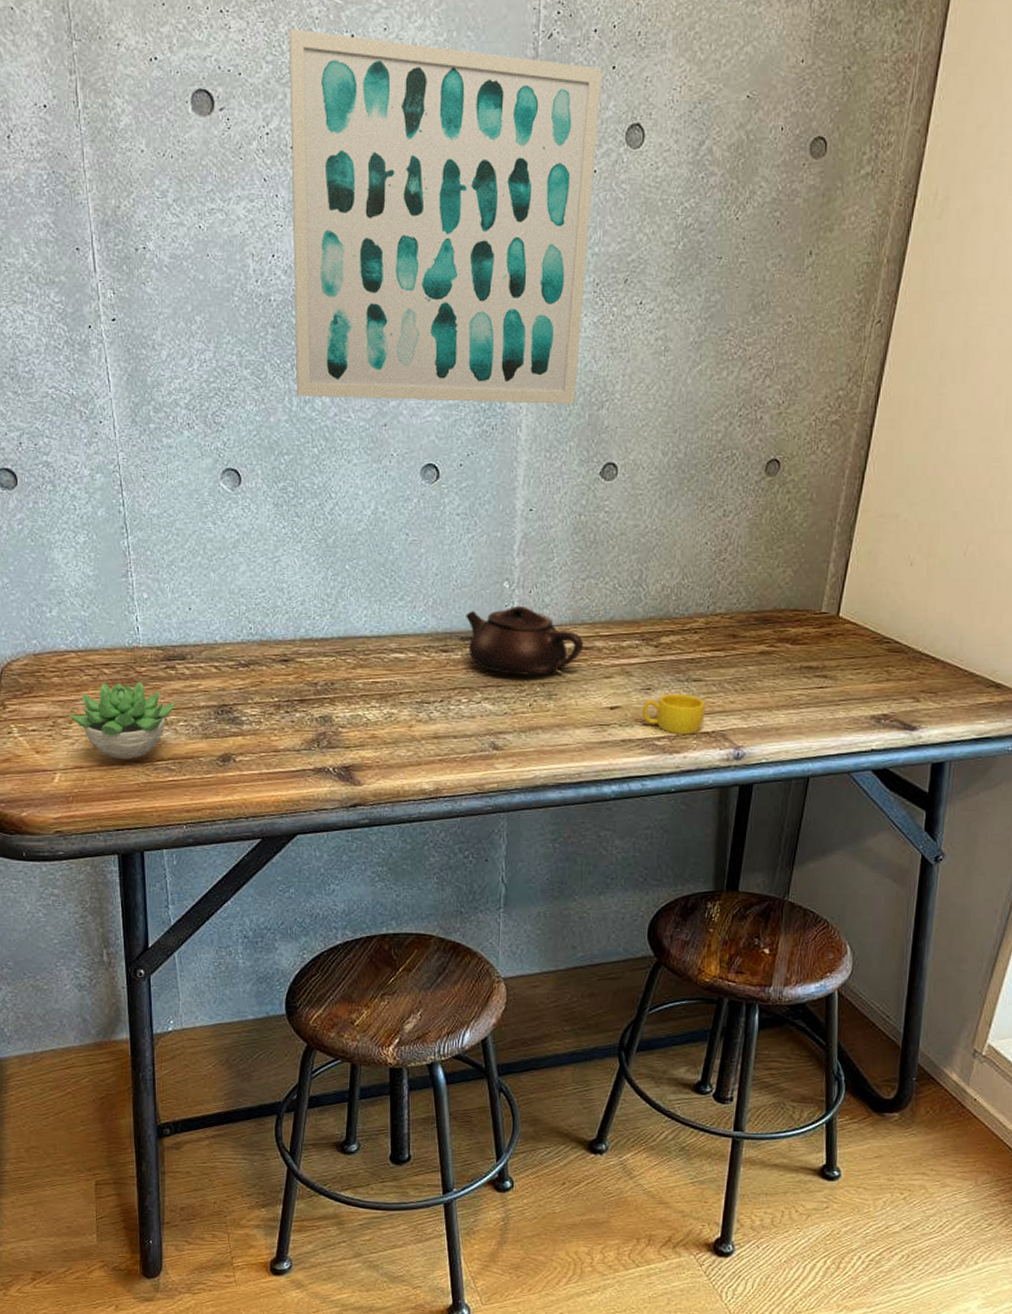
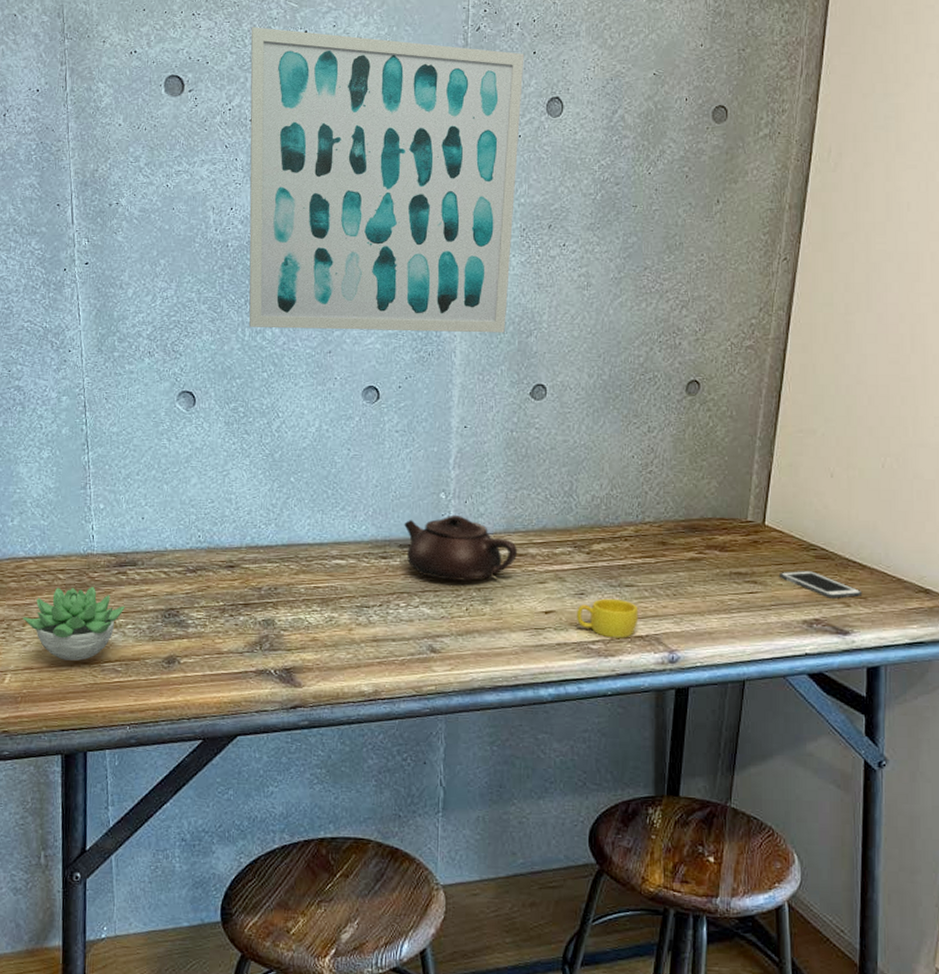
cell phone: none [851,664,933,695] -> present [780,570,863,600]

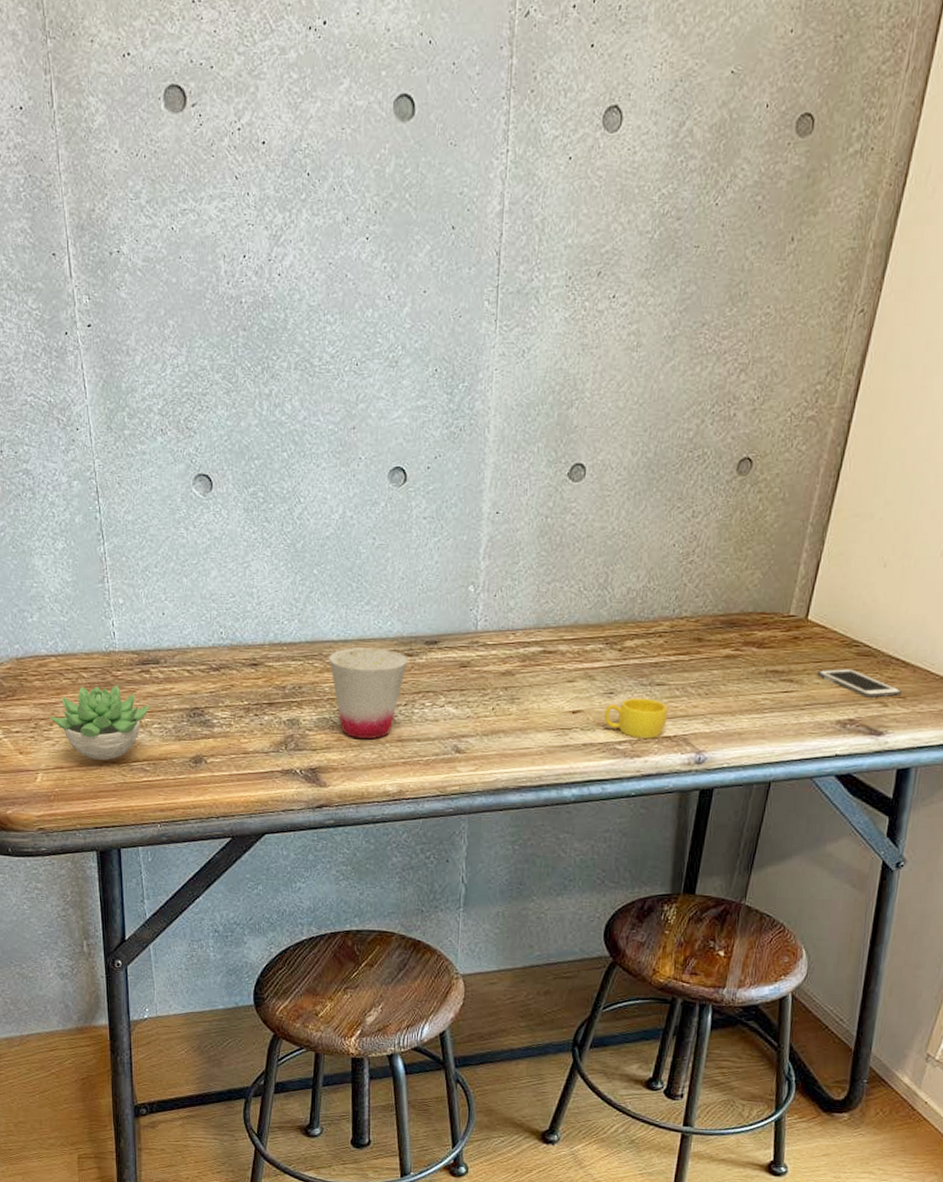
wall art: present [248,27,525,333] -> none [260,17,581,404]
cup: none [304,550,383,639] -> present [329,648,408,739]
teapot: present [404,514,517,581] -> none [431,609,547,679]

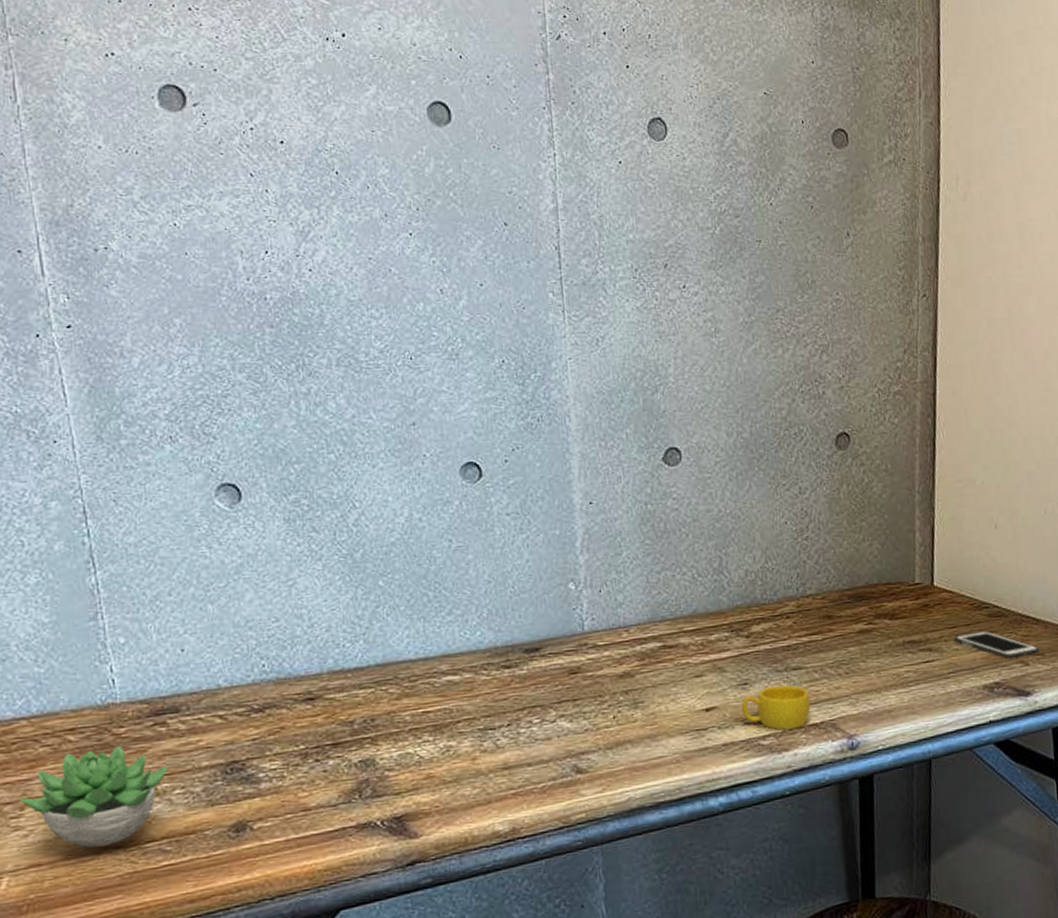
cup: present [329,648,408,739] -> none [406,662,506,773]

